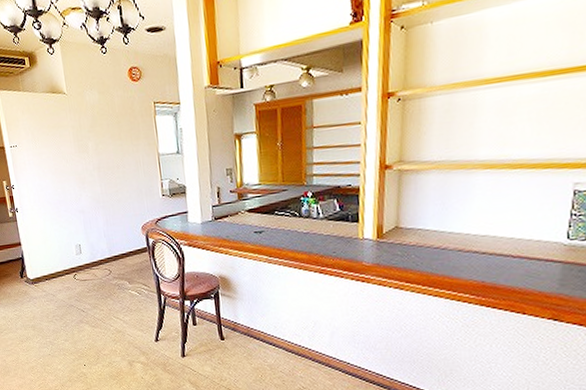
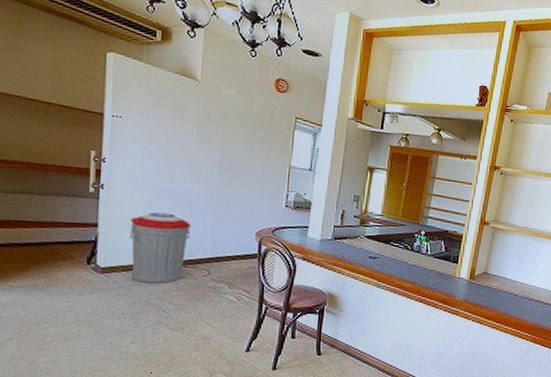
trash can: none [42,223,90,288] -> present [130,212,191,284]

